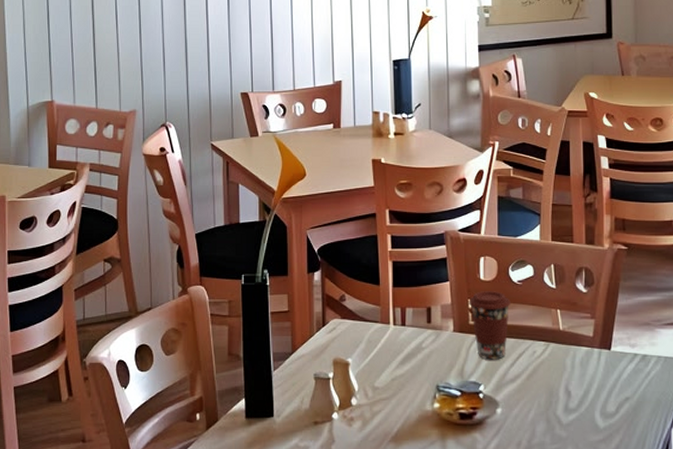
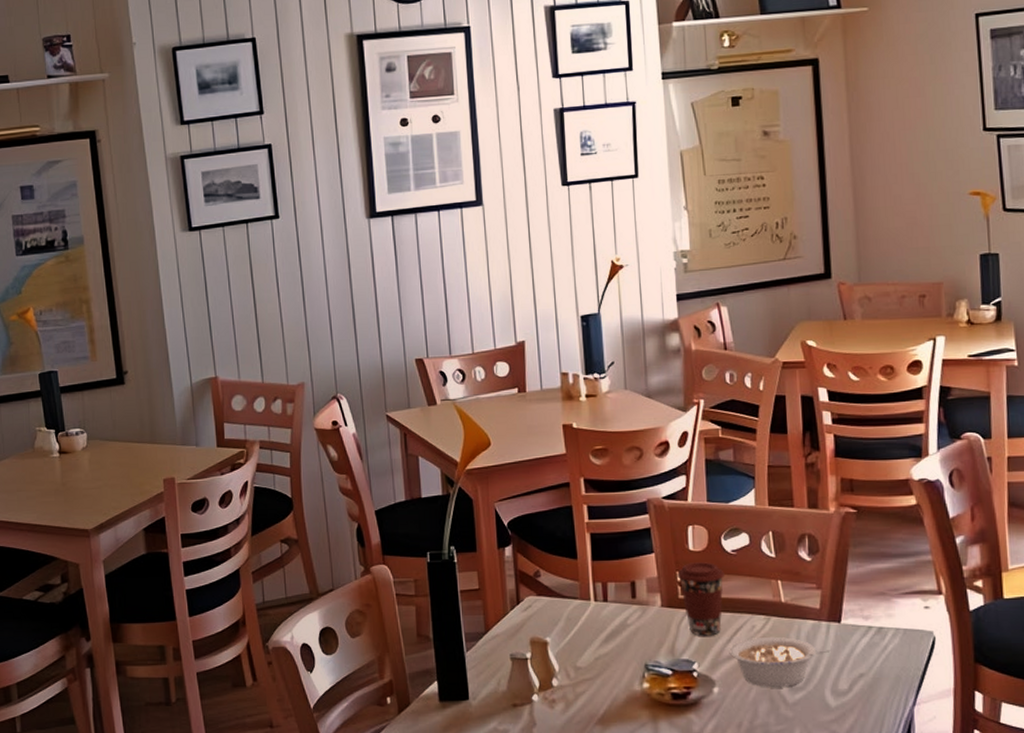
legume: none [512,362,601,408] -> present [729,637,831,687]

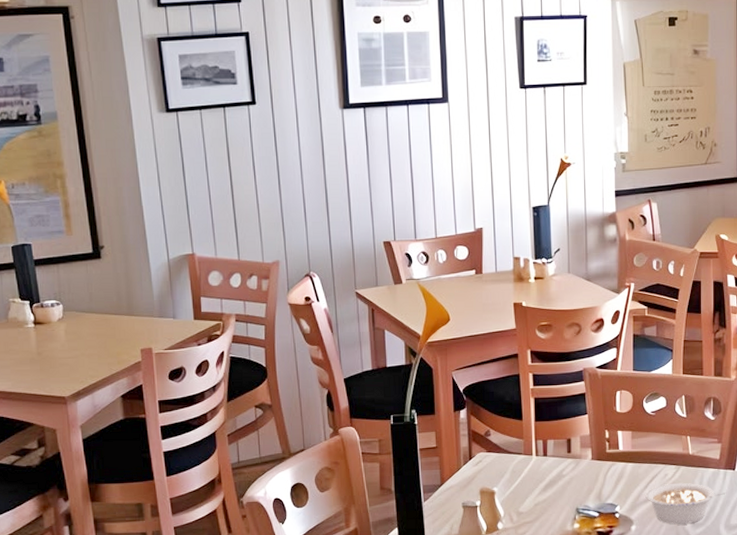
coffee cup: present [677,562,725,636] -> none [606,422,645,484]

